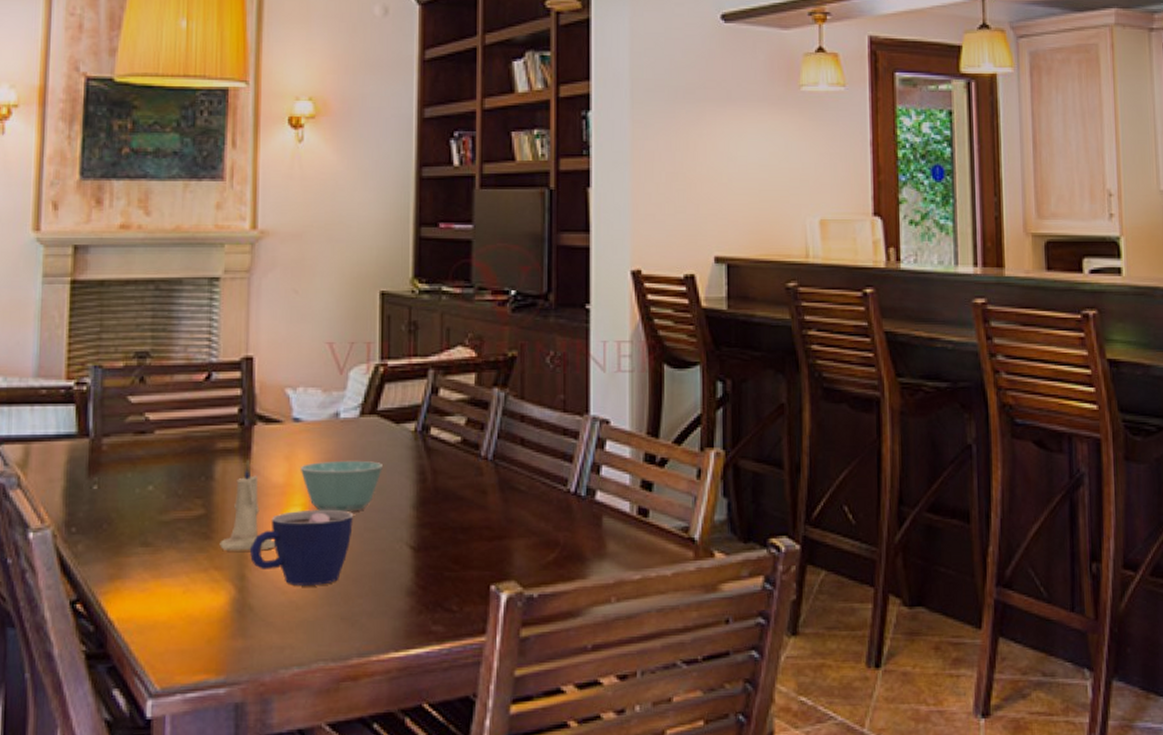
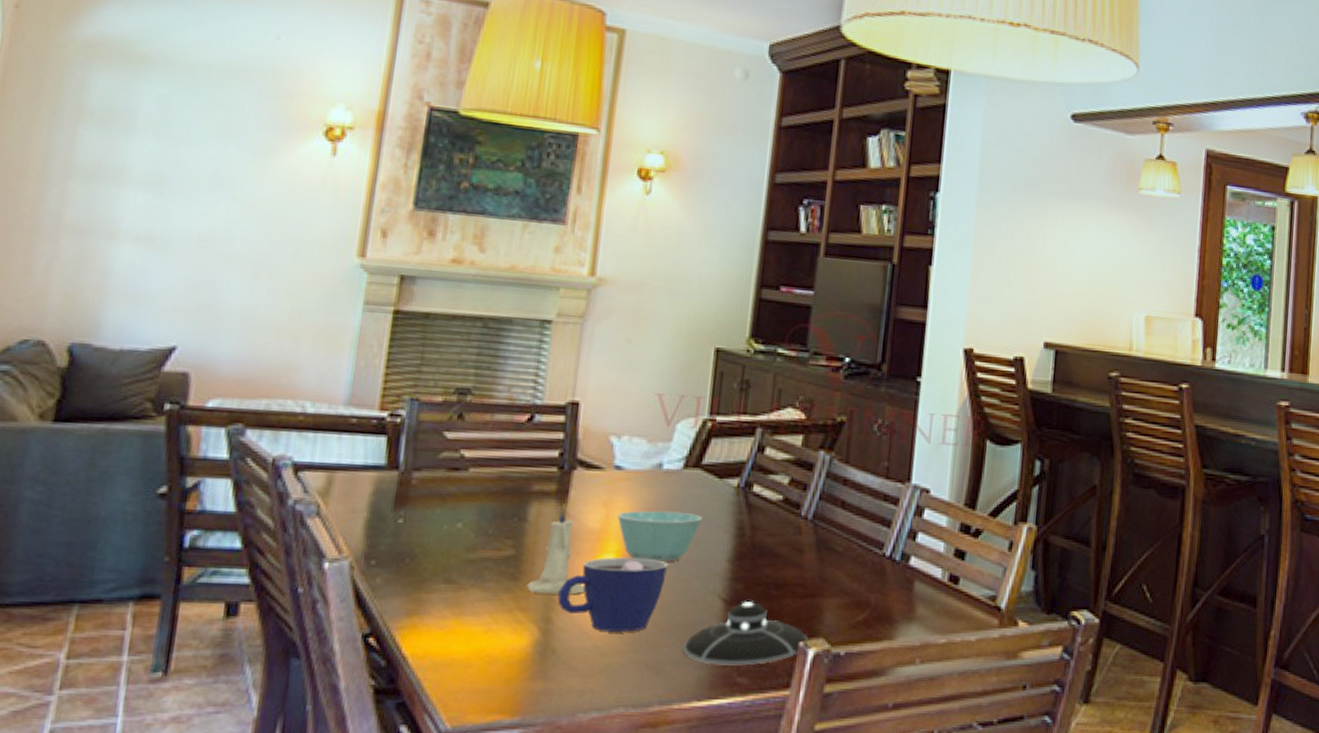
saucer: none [377,548,500,614] -> present [683,602,808,666]

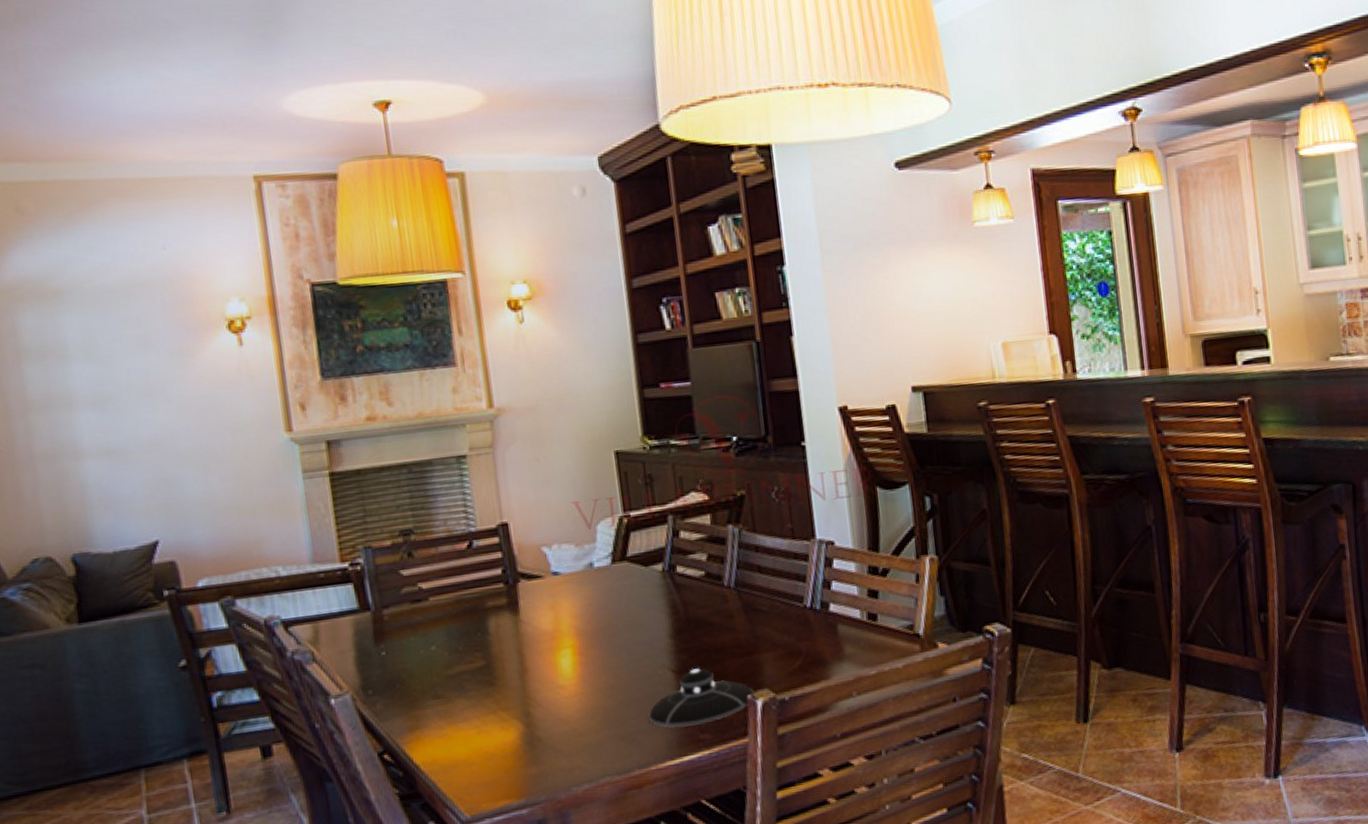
candle: present [527,503,585,594] -> none [503,612,553,693]
cup: present [557,557,667,632] -> none [531,647,619,716]
bowl: present [617,510,703,562] -> none [564,601,639,650]

